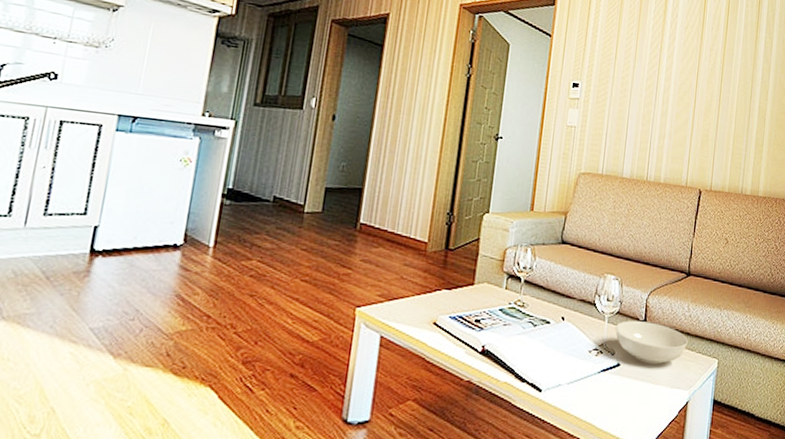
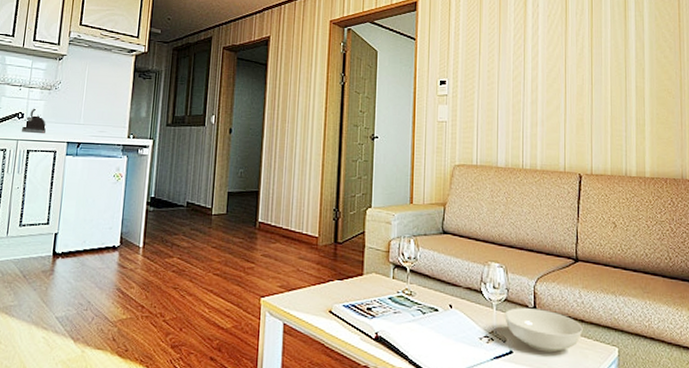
kettle: none [52,68,90,103] -> present [21,108,47,134]

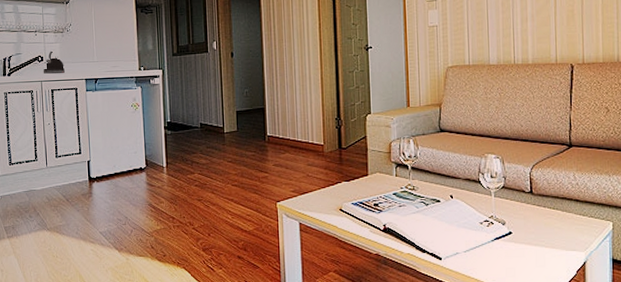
bowl: present [503,308,583,353] -> none [501,193,578,231]

